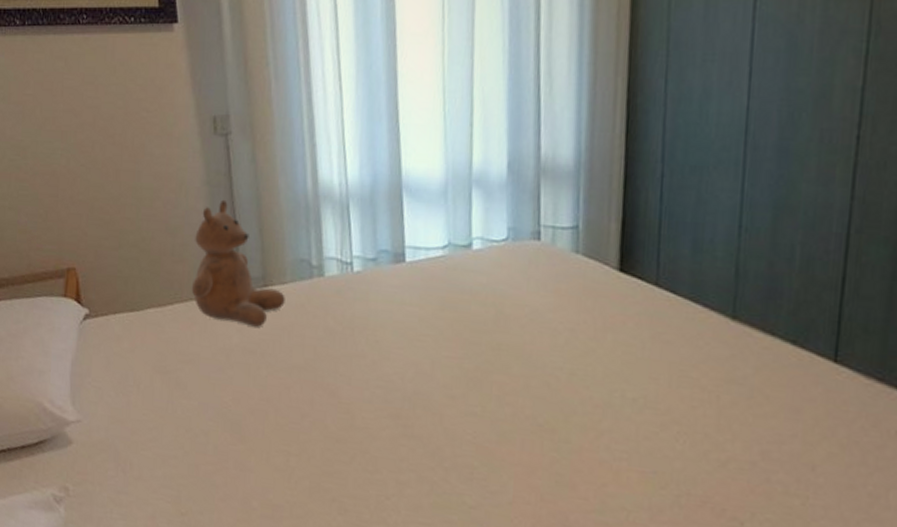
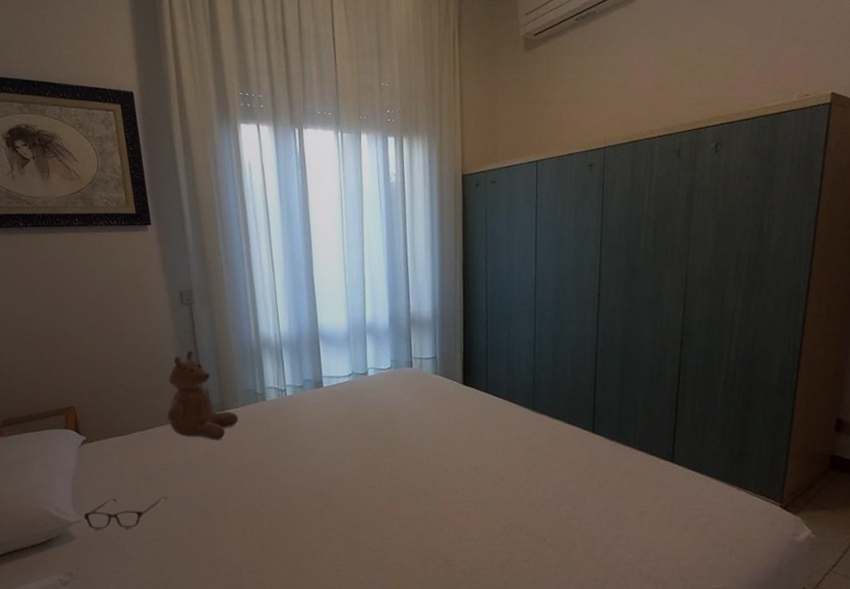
eyeglasses: none [83,394,190,438] -> present [83,496,168,530]

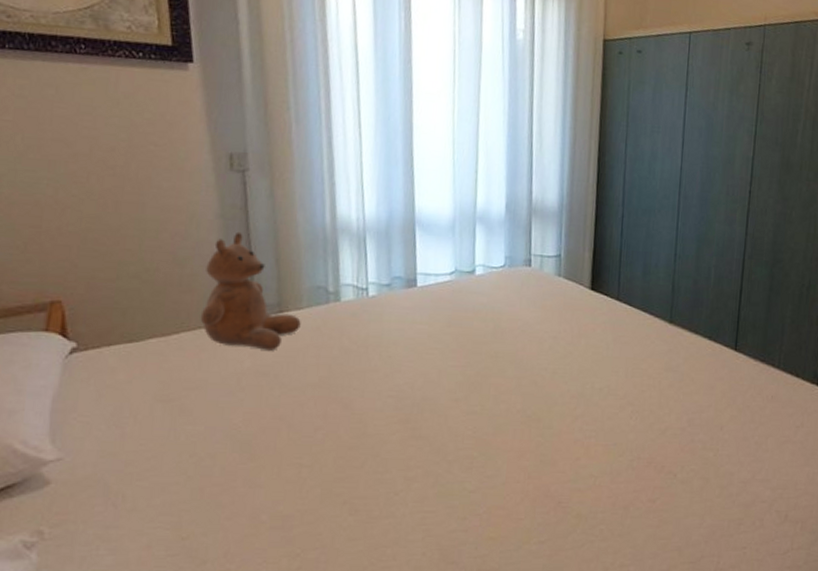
eyeglasses: present [83,496,168,530] -> none [65,424,195,470]

